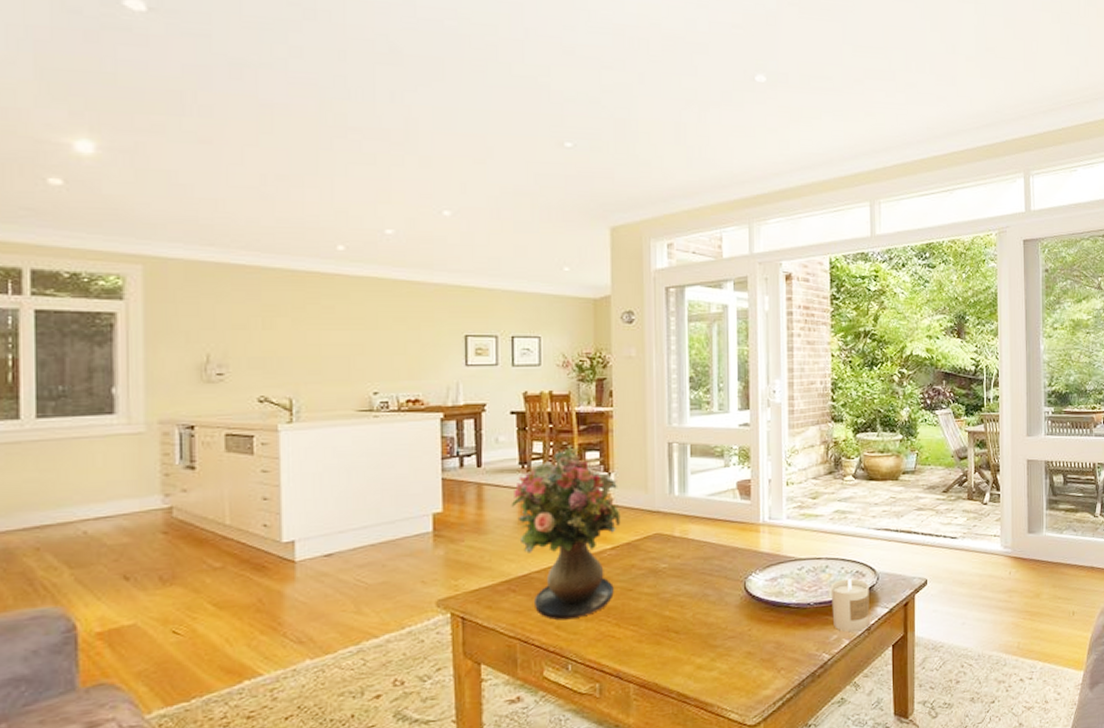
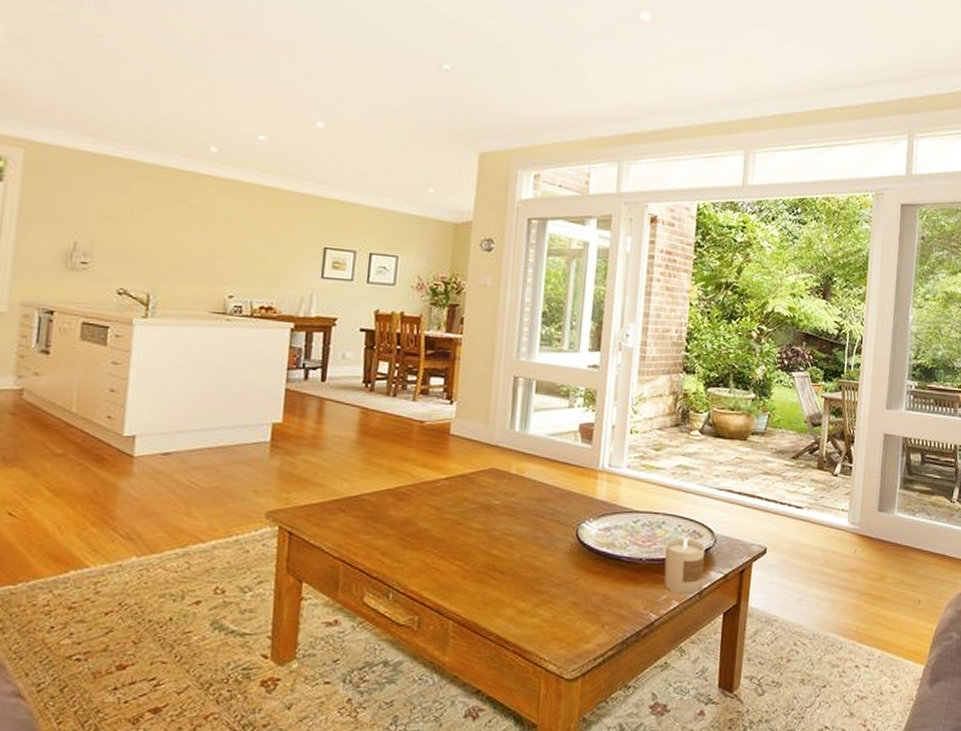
bouquet: present [511,446,621,620] -> none [350,369,459,547]

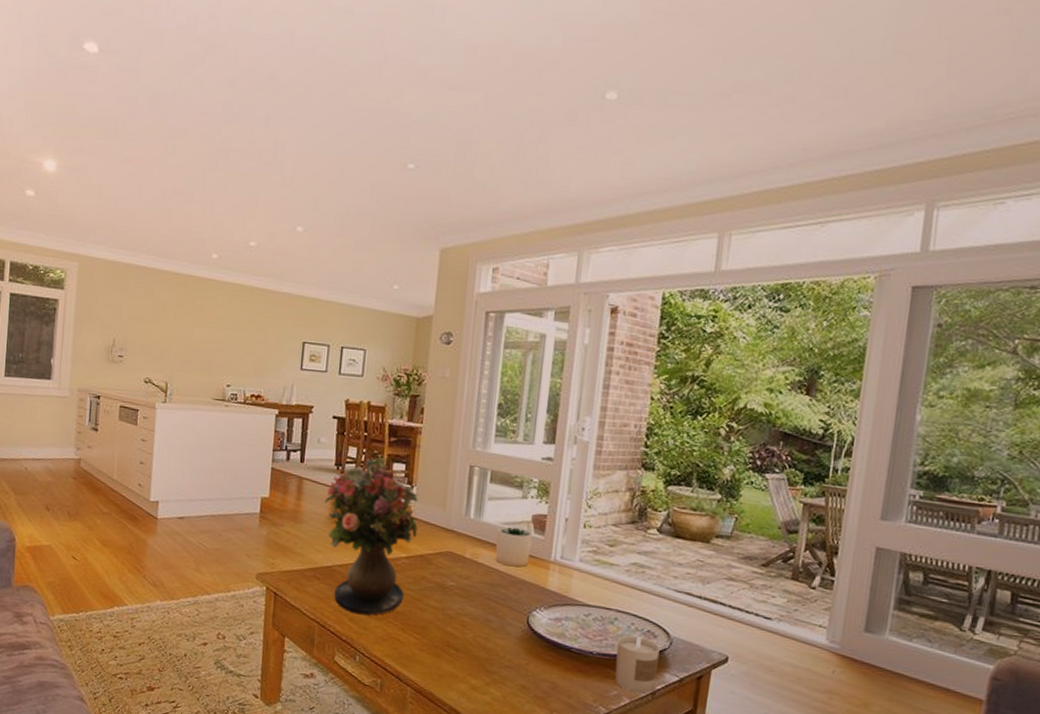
bouquet: none [350,369,459,547] -> present [324,455,418,615]
planter: none [542,437,580,479] -> present [495,527,533,568]

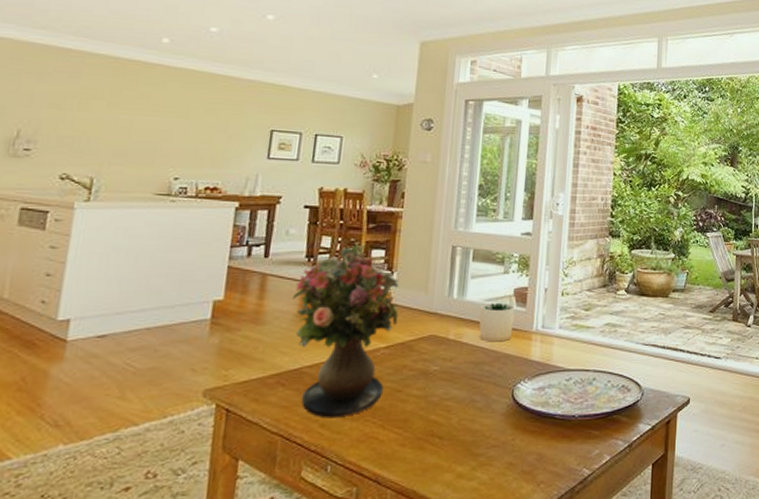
candle: present [614,635,660,694] -> none [595,392,634,448]

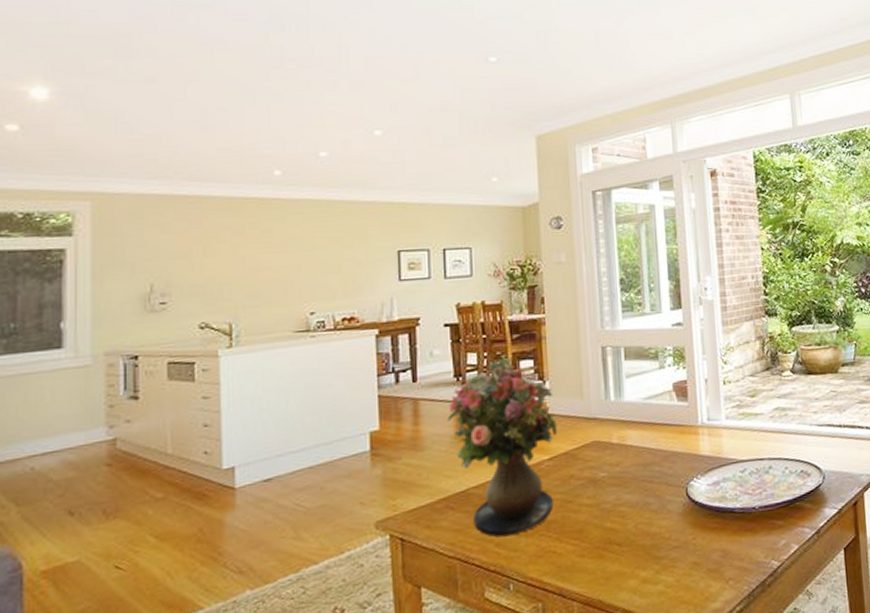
planter: present [479,302,515,342] -> none [641,399,678,442]

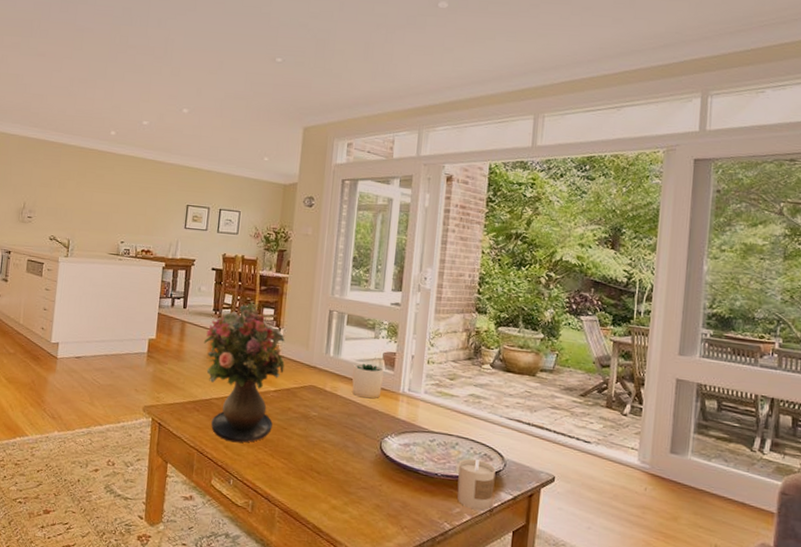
planter: none [641,399,678,442] -> present [351,363,384,399]
candle: none [775,478,819,537] -> present [457,458,496,511]

